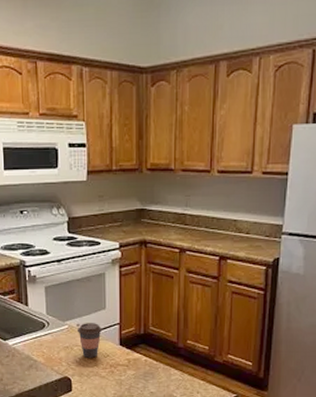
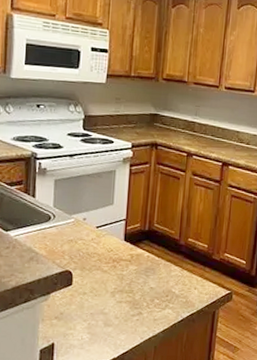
coffee cup: present [78,323,102,358] -> none [84,217,108,252]

